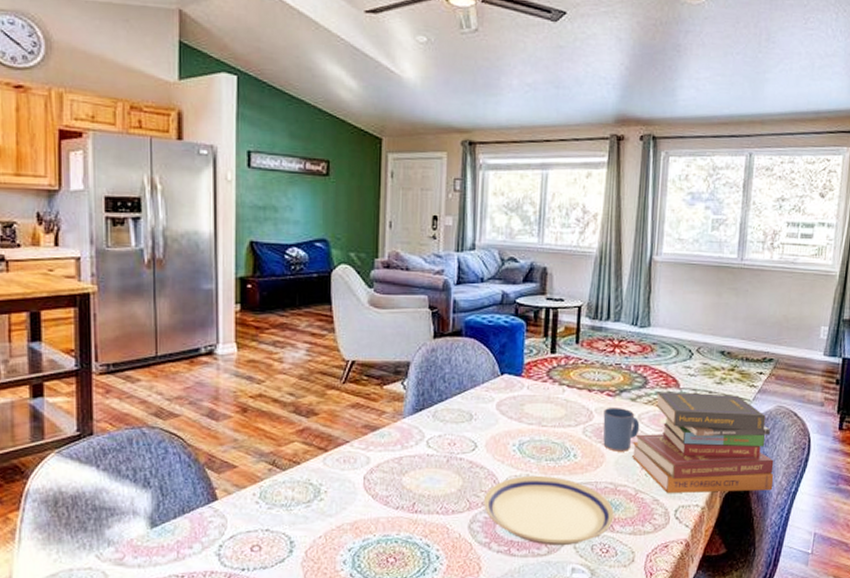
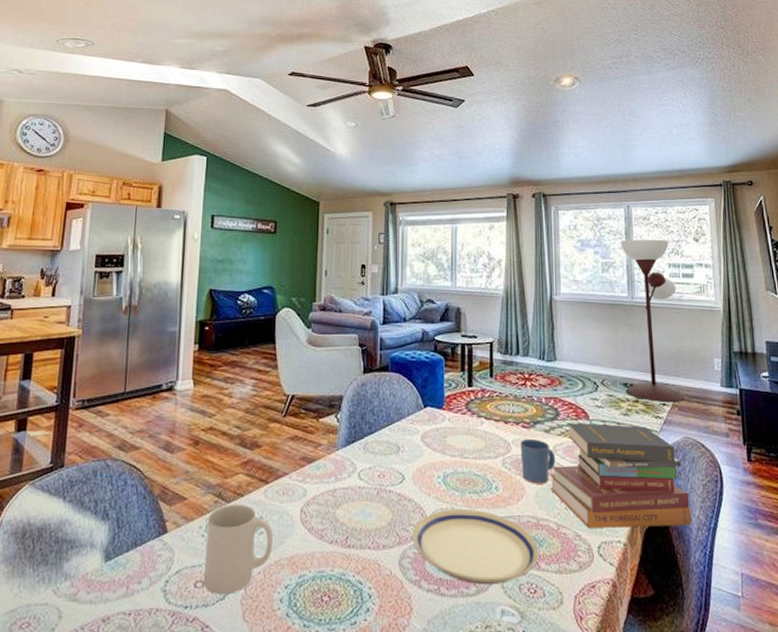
mug: none [261,472,335,557] -> present [204,505,274,594]
floor lamp: none [721,193,792,371] -> present [621,240,684,402]

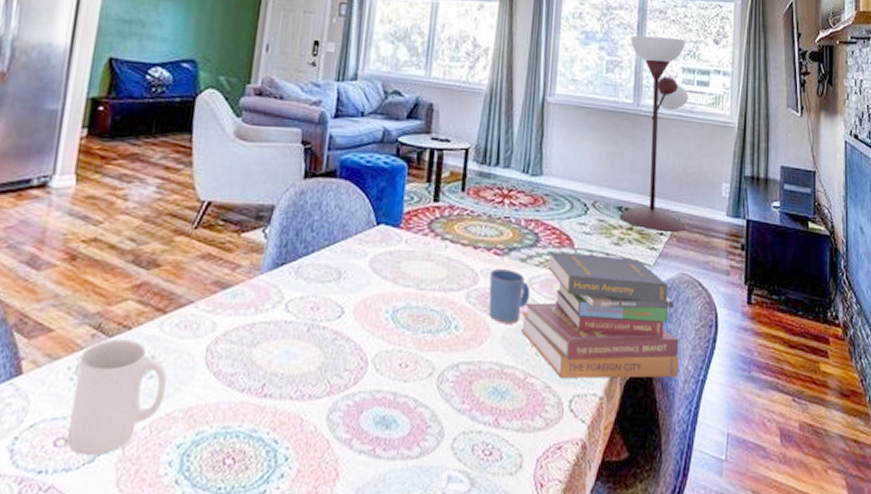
plate: present [412,508,539,585] -> none [346,351,500,446]

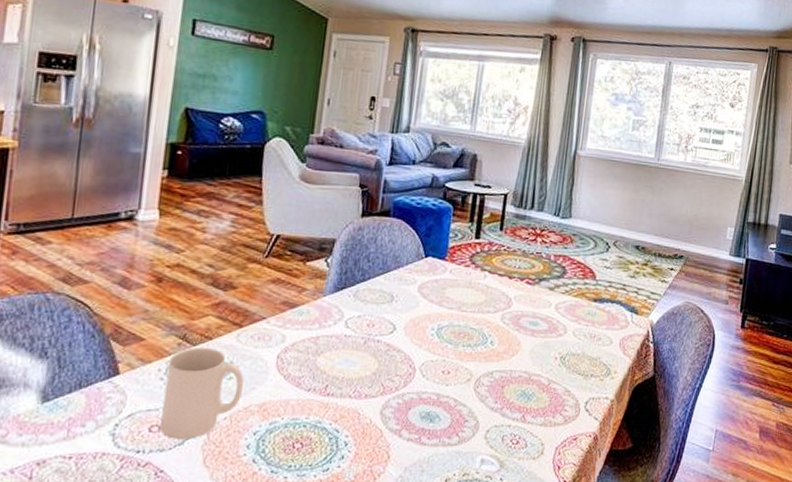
mug: present [489,269,530,324] -> none [520,296,557,341]
books: present [520,252,680,379] -> none [546,282,681,386]
floor lamp: present [619,35,689,232] -> none [636,98,705,268]

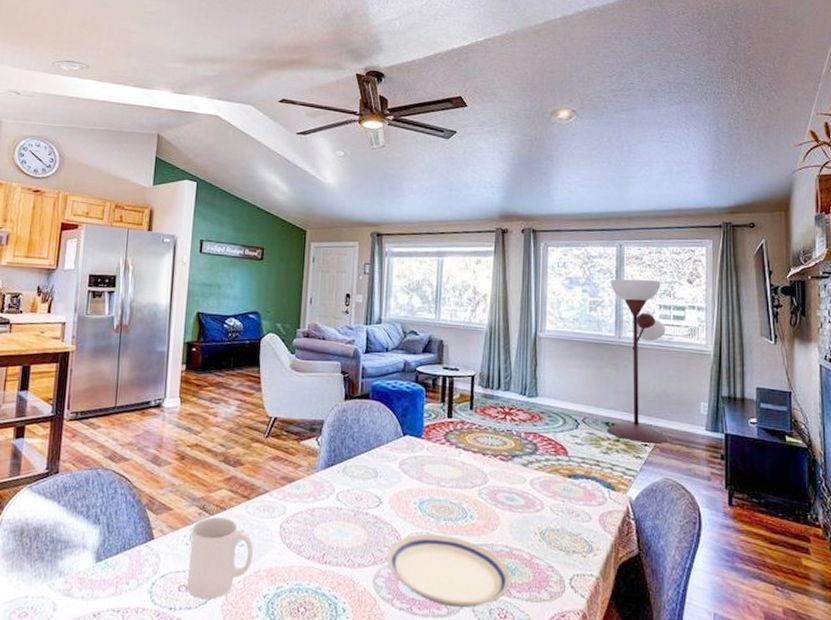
plate: none [397,361,527,436] -> present [387,534,510,608]
floor lamp: none [636,98,705,268] -> present [607,279,667,444]

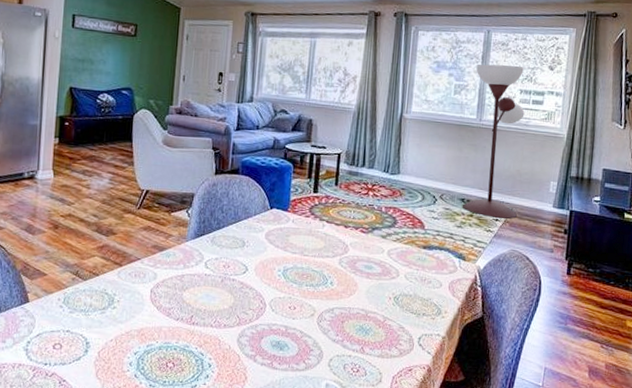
mug: present [187,517,254,599] -> none [62,282,125,356]
plate: present [387,534,510,608] -> none [251,298,365,363]

